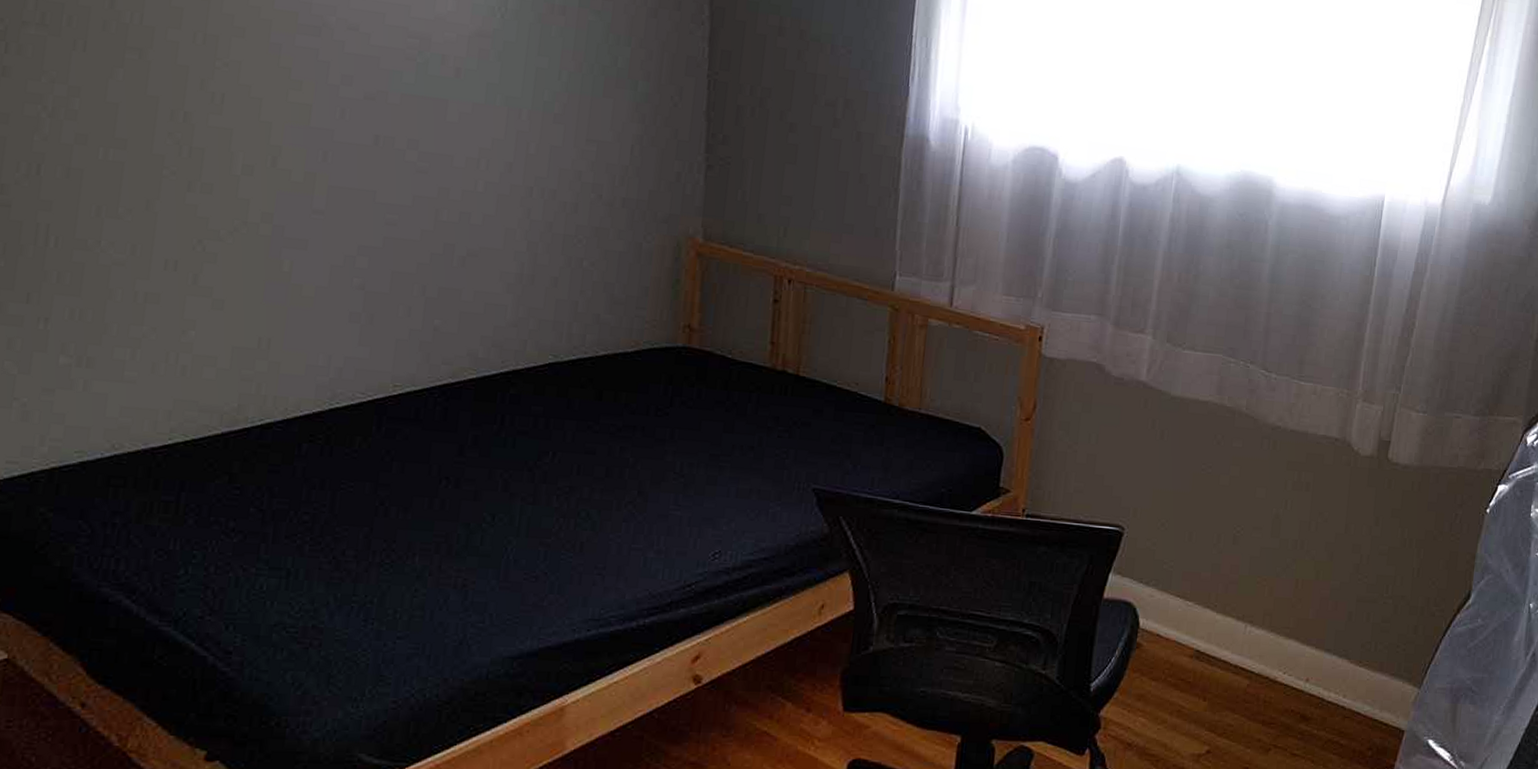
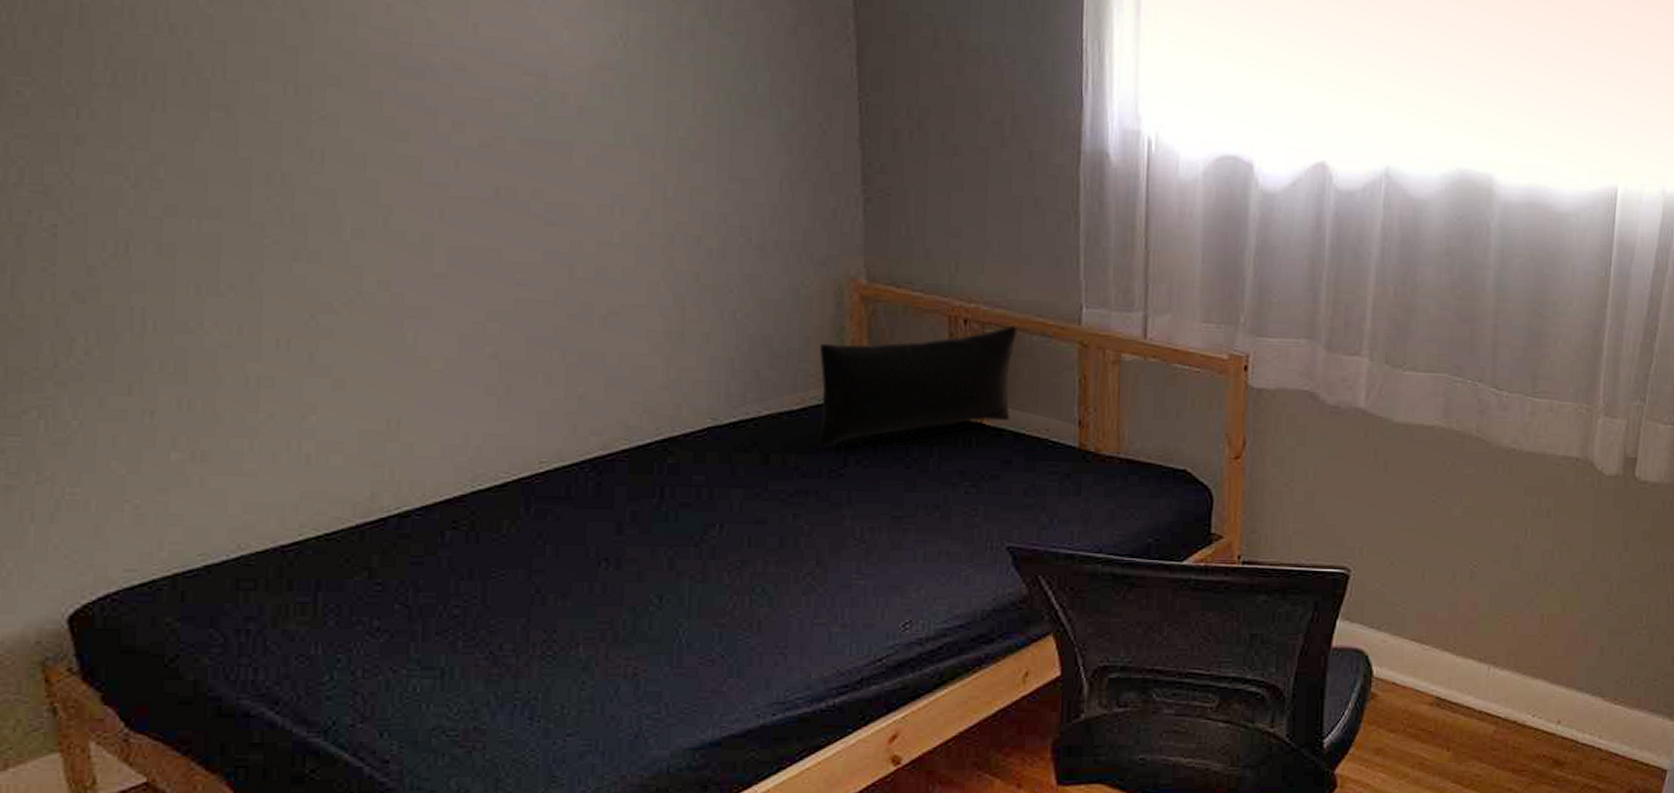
pillow: none [647,287,835,388] -> present [817,325,1016,448]

